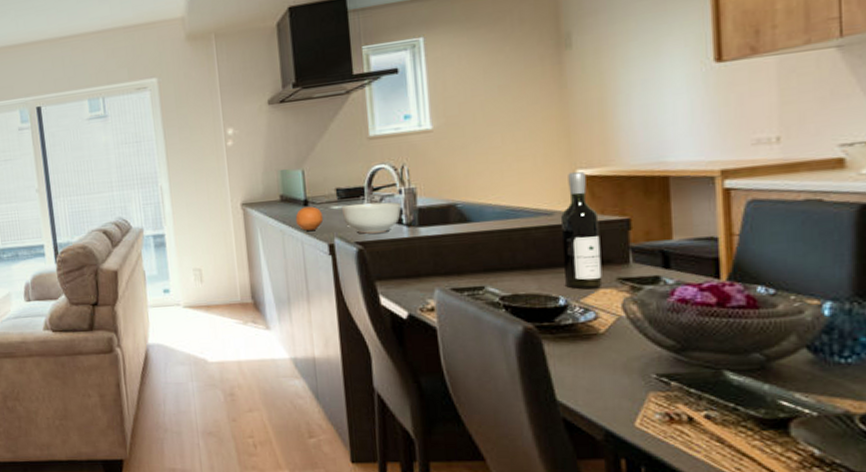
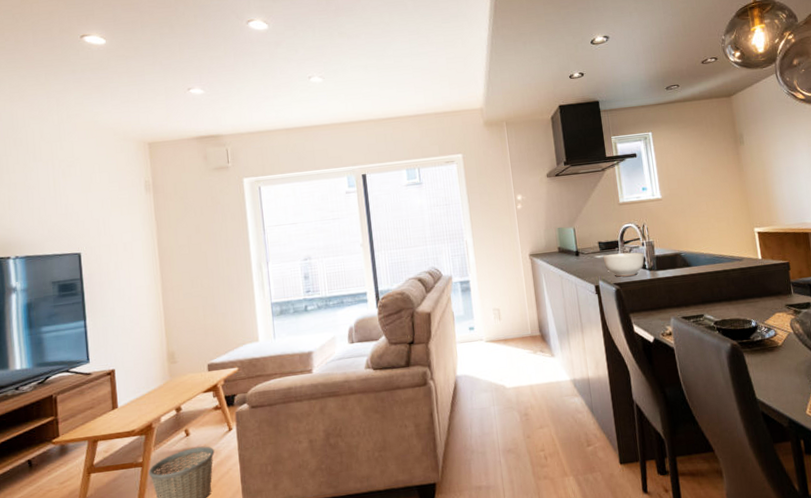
fruit: present [295,206,324,231] -> none [570,256,591,275]
bottle: present [560,172,603,290] -> none [747,229,777,314]

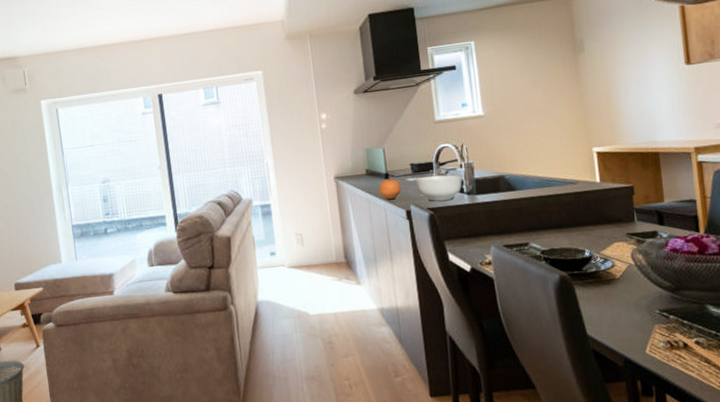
fruit: none [570,256,591,275] -> present [378,179,402,200]

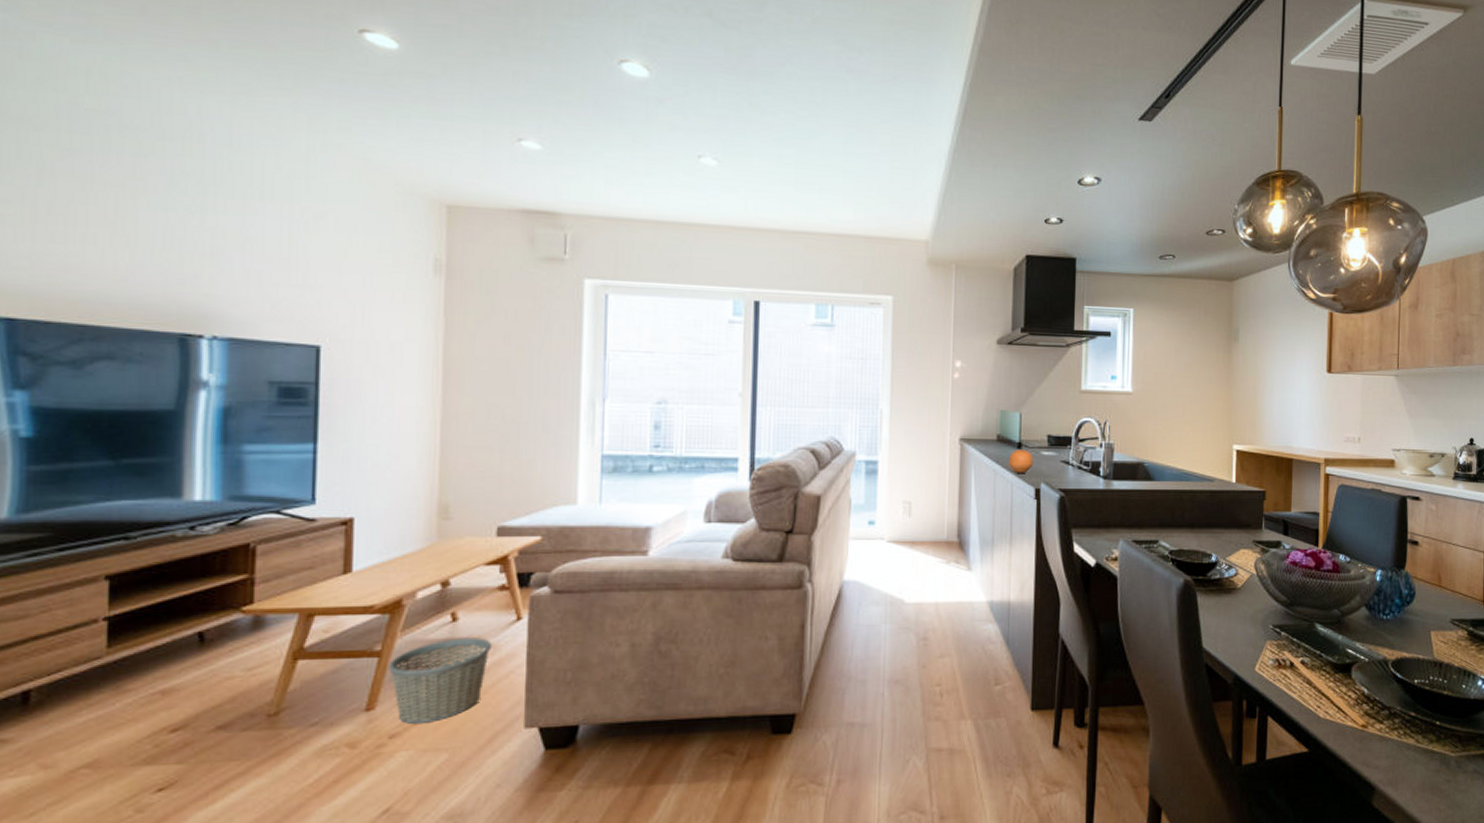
bowl: present [415,174,463,202] -> none [1050,451,1101,482]

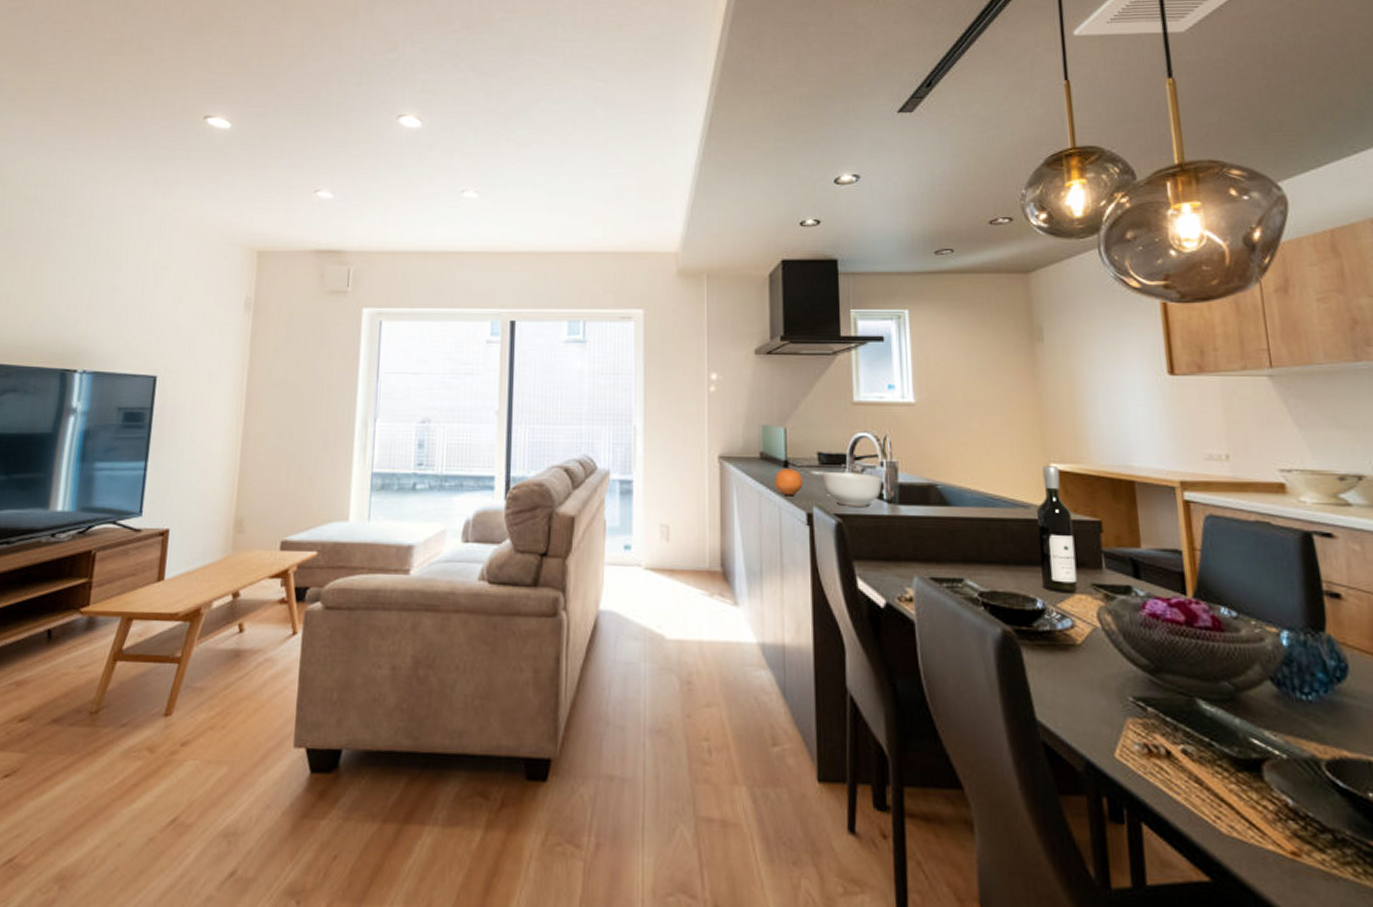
basket: present [388,637,492,724] -> none [185,649,271,734]
bowl: none [1050,451,1101,482] -> present [822,471,883,506]
bottle: none [1216,447,1245,549] -> present [1036,466,1078,594]

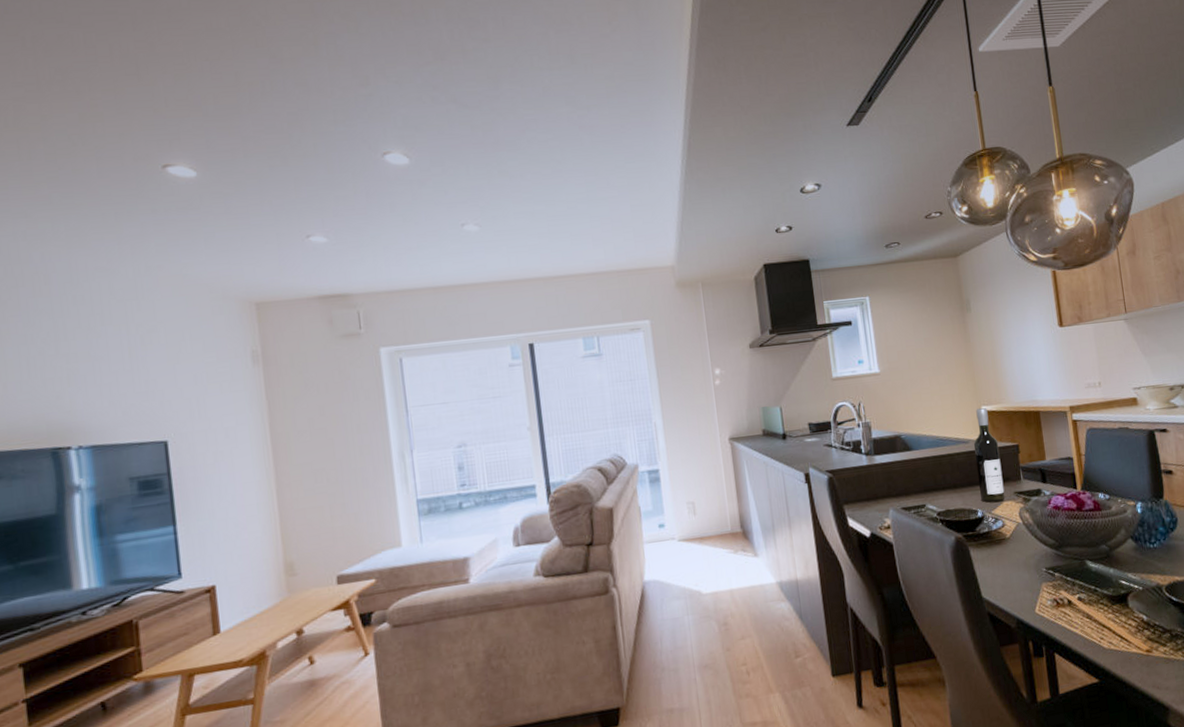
fruit: present [774,468,803,495] -> none [776,439,800,462]
bowl: present [822,471,883,506] -> none [813,434,861,463]

